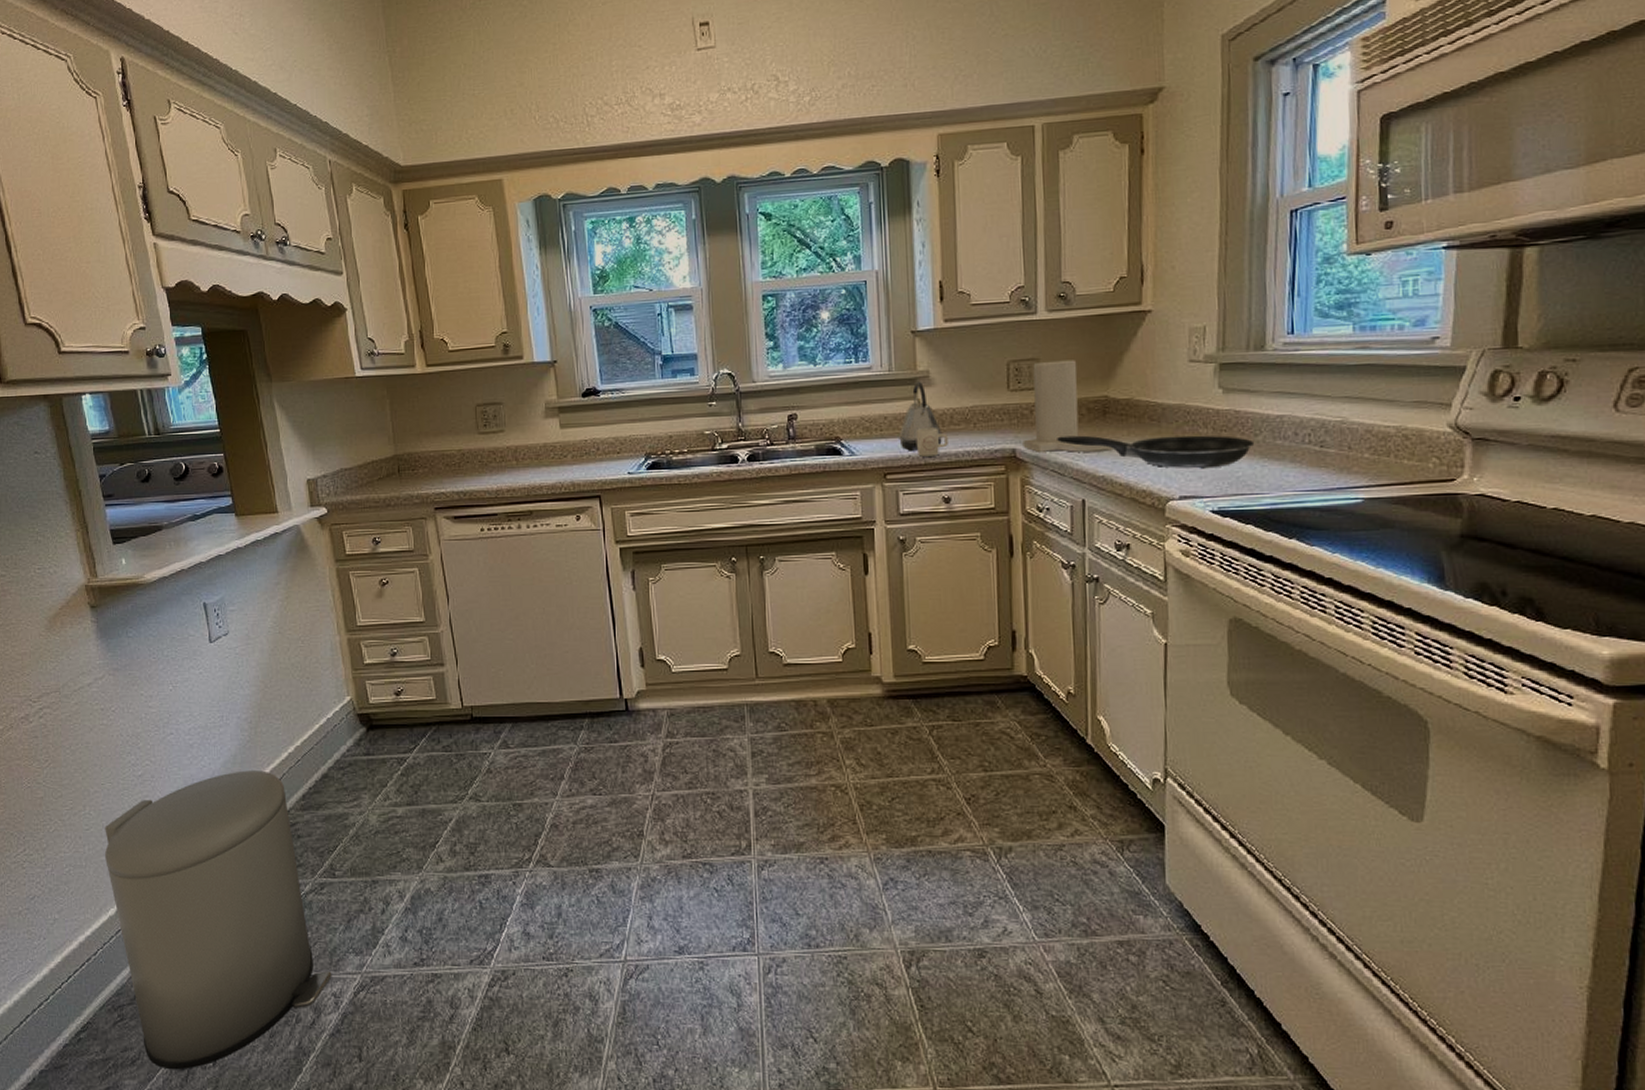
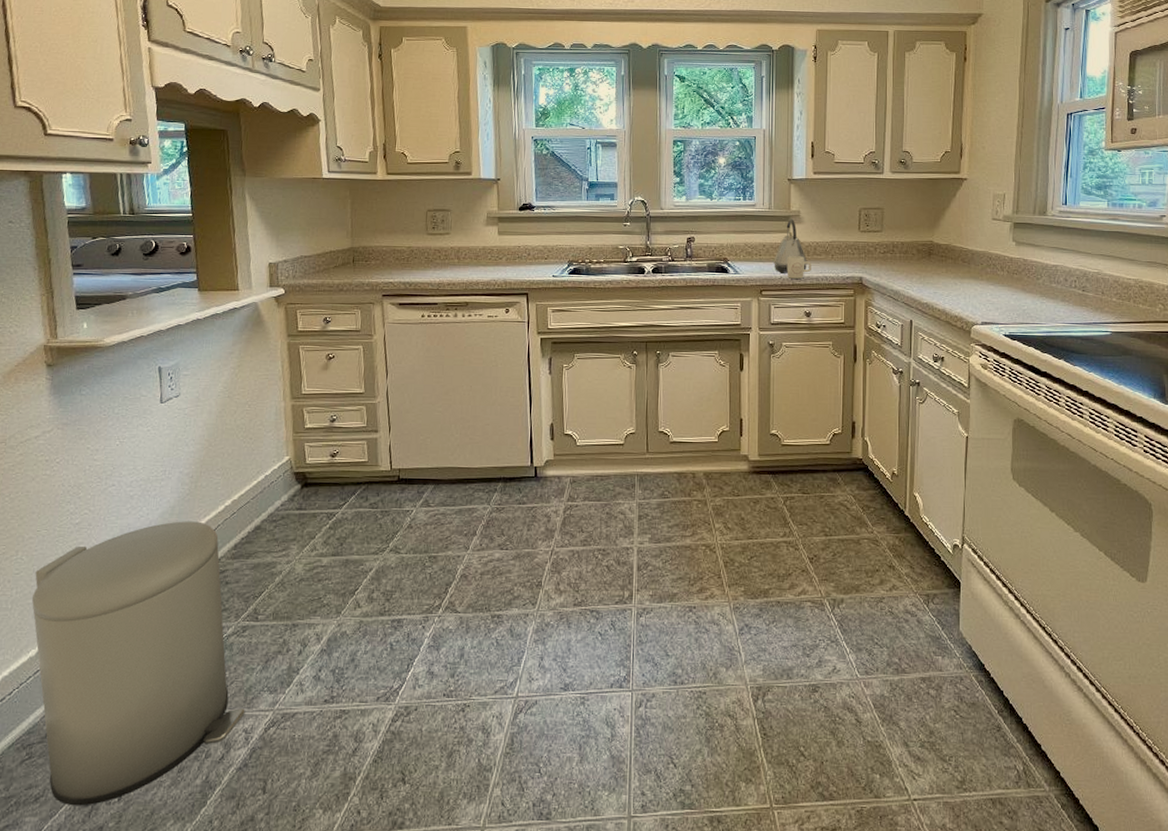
paper towel: present [1022,360,1113,452] -> none [868,211,935,284]
frying pan: present [1057,435,1255,469] -> none [894,269,1037,302]

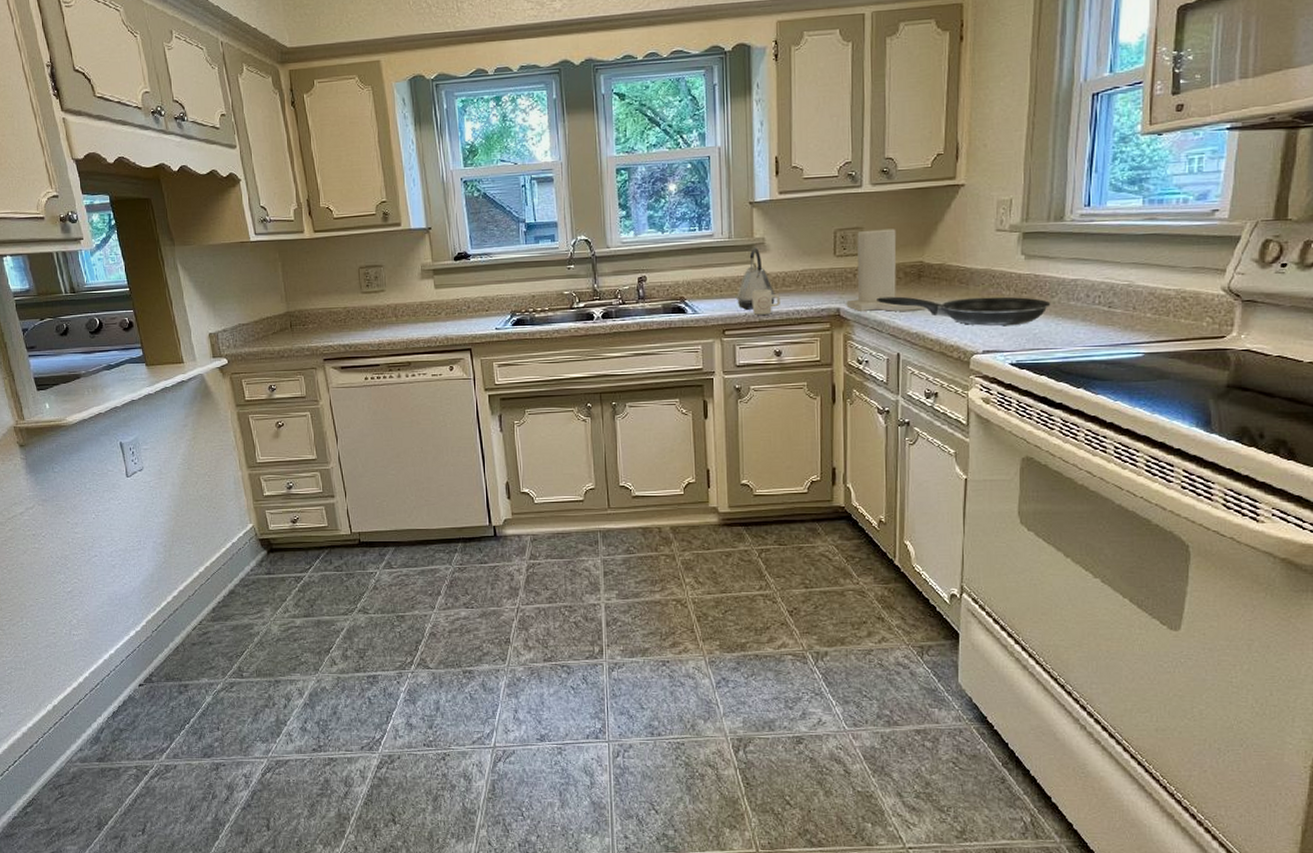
pedal bin: present [31,521,245,806] -> none [40,587,242,838]
paper towel: none [868,211,935,284] -> present [846,229,926,312]
frying pan: none [894,269,1037,302] -> present [877,296,1051,327]

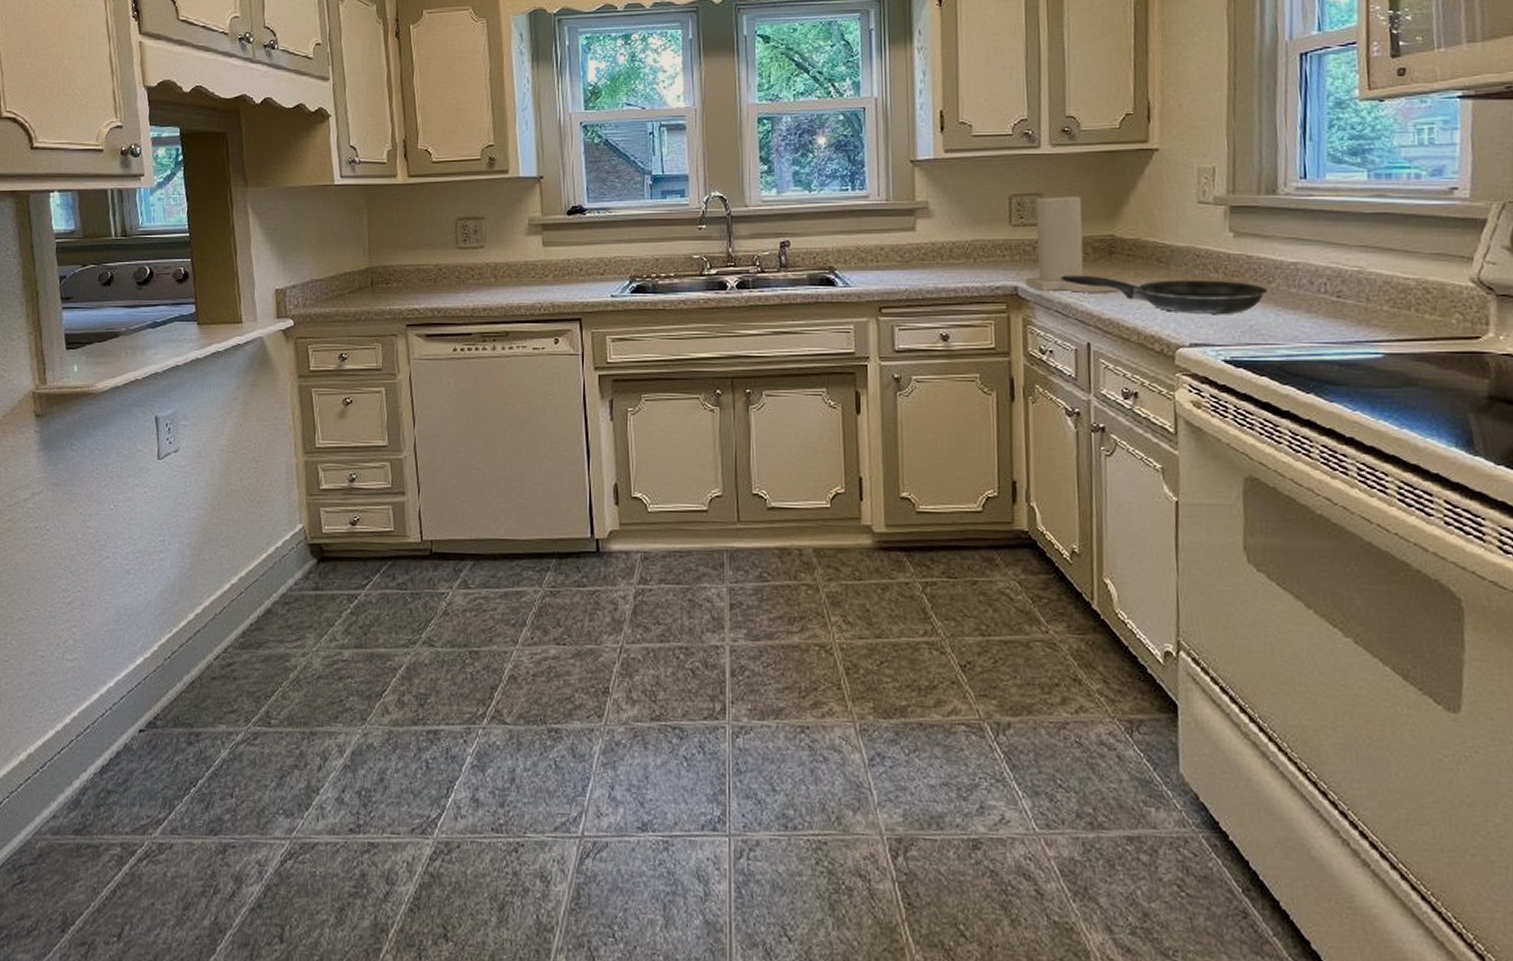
kettle: present [735,247,776,310] -> none [894,212,942,285]
mug: present [751,289,780,315] -> none [913,261,947,291]

